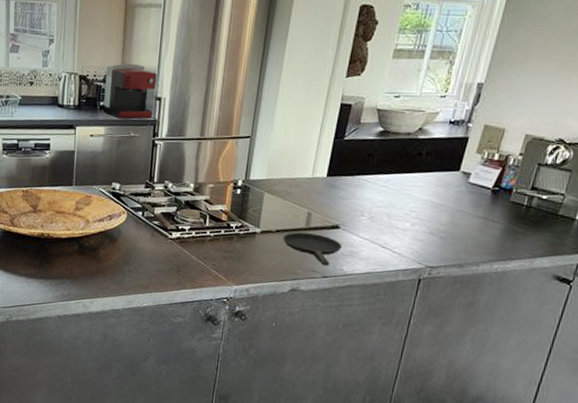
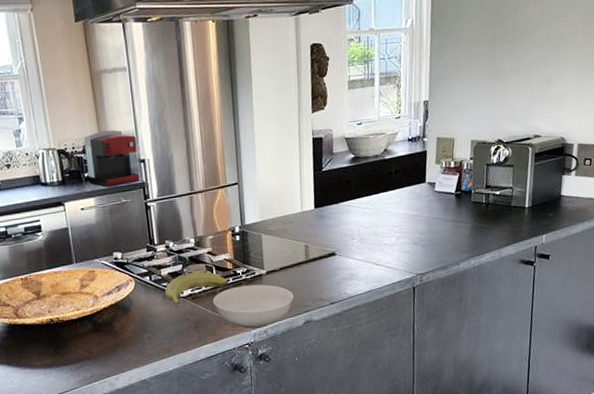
fruit: none [154,216,220,247] -> present [164,271,229,307]
bowl: none [200,239,285,286] -> present [213,284,294,329]
frying pan: present [282,232,342,266] -> none [287,264,342,293]

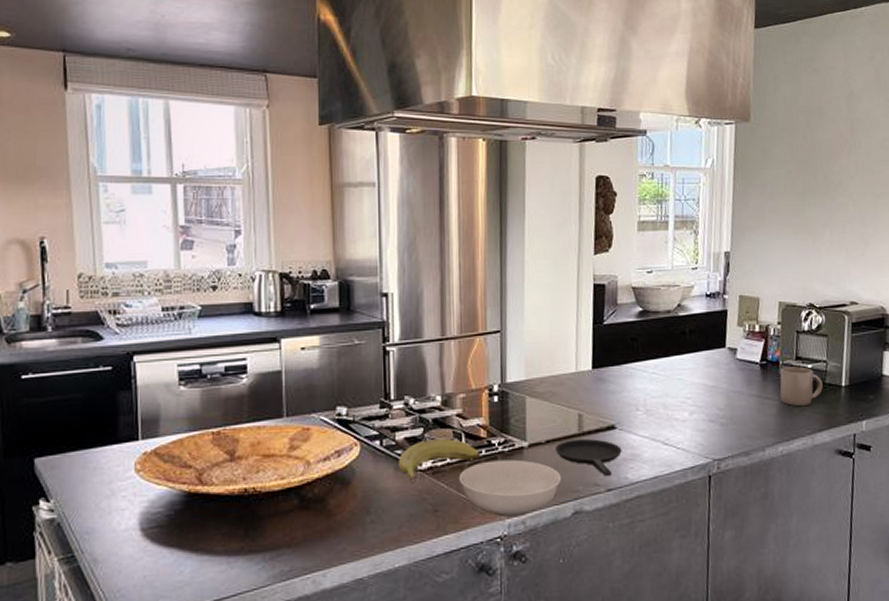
coffee maker: present [84,130,139,188] -> none [314,254,379,324]
frying pan: none [287,264,342,293] -> present [554,439,622,477]
mug: none [472,194,509,227] -> present [779,366,823,407]

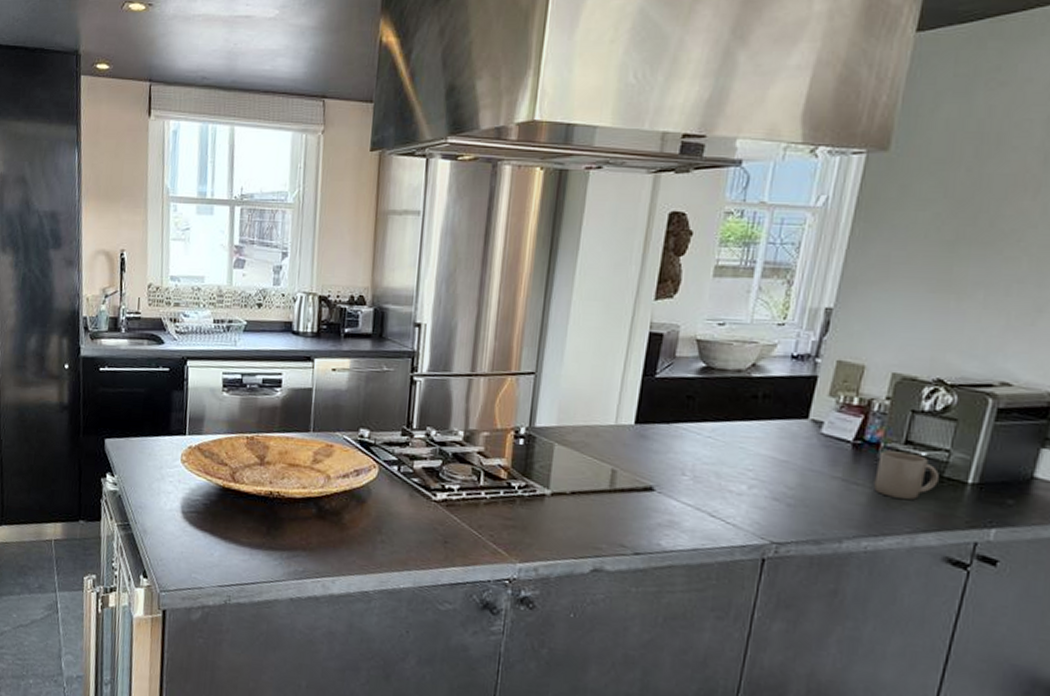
fruit: present [398,438,481,483] -> none [413,472,499,512]
bowl: present [458,459,562,518] -> none [472,502,584,564]
frying pan: present [554,439,622,477] -> none [579,494,658,540]

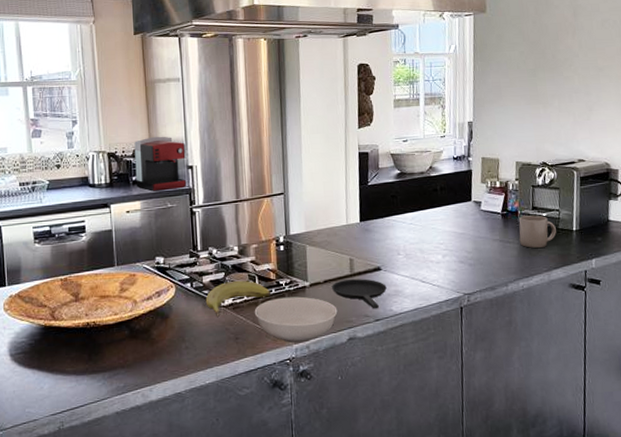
coffee maker: none [348,281,415,350] -> present [134,136,186,192]
fruit: none [413,472,499,512] -> present [205,280,271,317]
bowl: none [472,502,584,564] -> present [254,296,338,344]
frying pan: none [579,494,658,540] -> present [331,279,387,309]

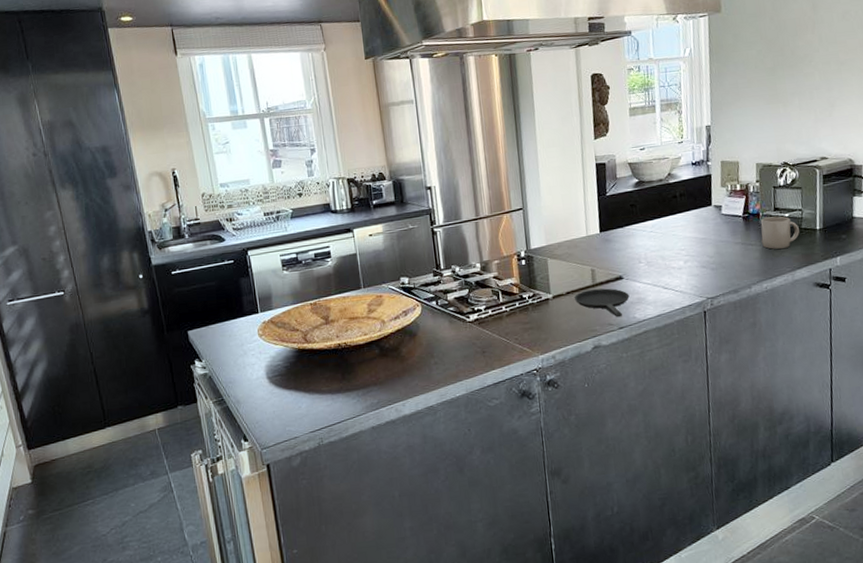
coffee maker: present [134,136,186,192] -> none [372,159,426,214]
fruit: present [205,280,271,317] -> none [451,296,515,332]
bowl: present [254,296,338,344] -> none [499,308,582,355]

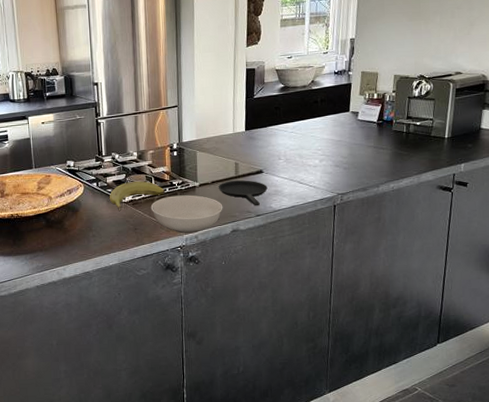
fruit: none [451,296,515,332] -> present [109,181,166,211]
bowl: none [499,308,582,355] -> present [150,195,223,234]
mug: present [760,216,800,250] -> none [392,124,429,154]

